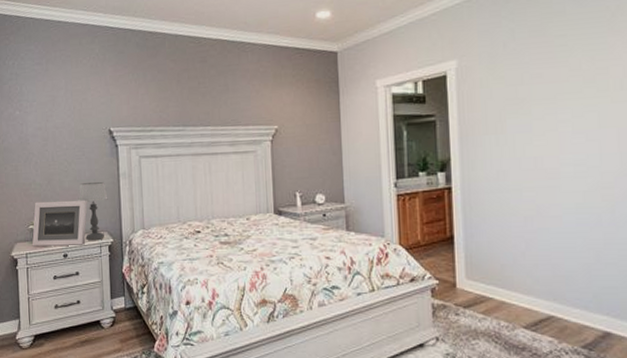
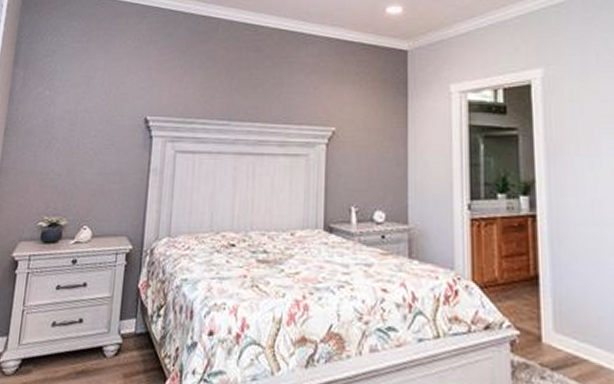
picture frame: present [32,200,88,246] -> none [37,194,109,250]
table lamp: present [78,182,108,241] -> none [99,177,134,247]

